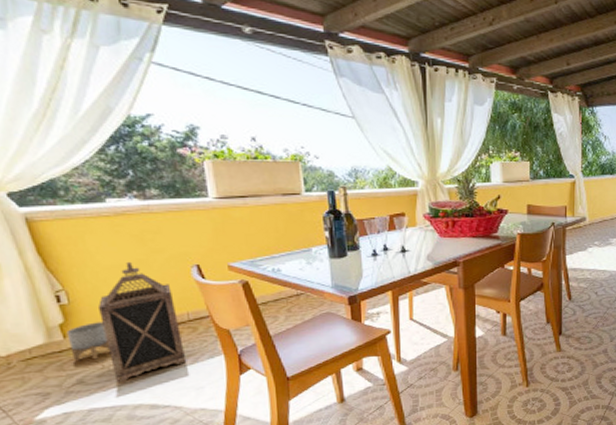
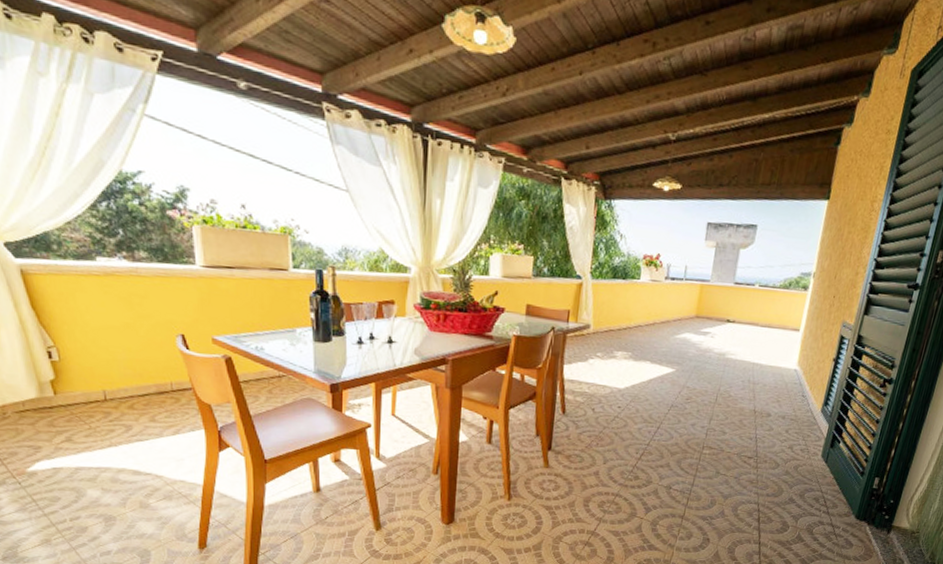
planter: present [66,322,111,362] -> none [57,382,98,420]
lantern: present [98,261,187,383] -> none [87,324,169,445]

